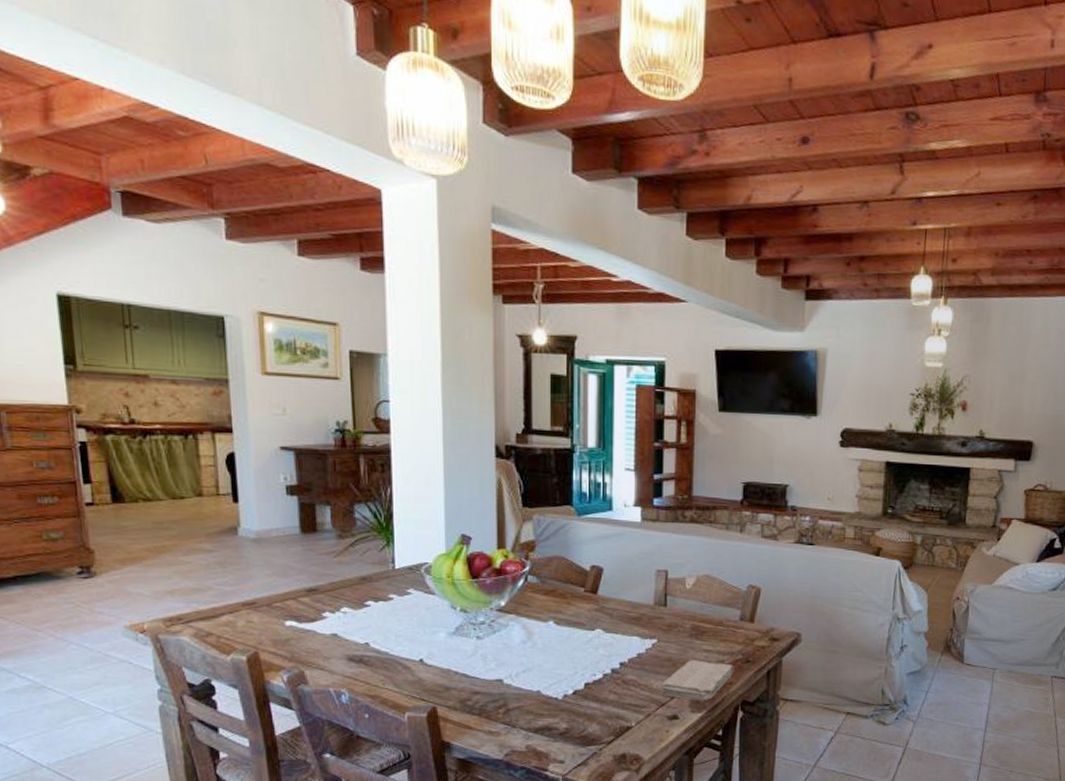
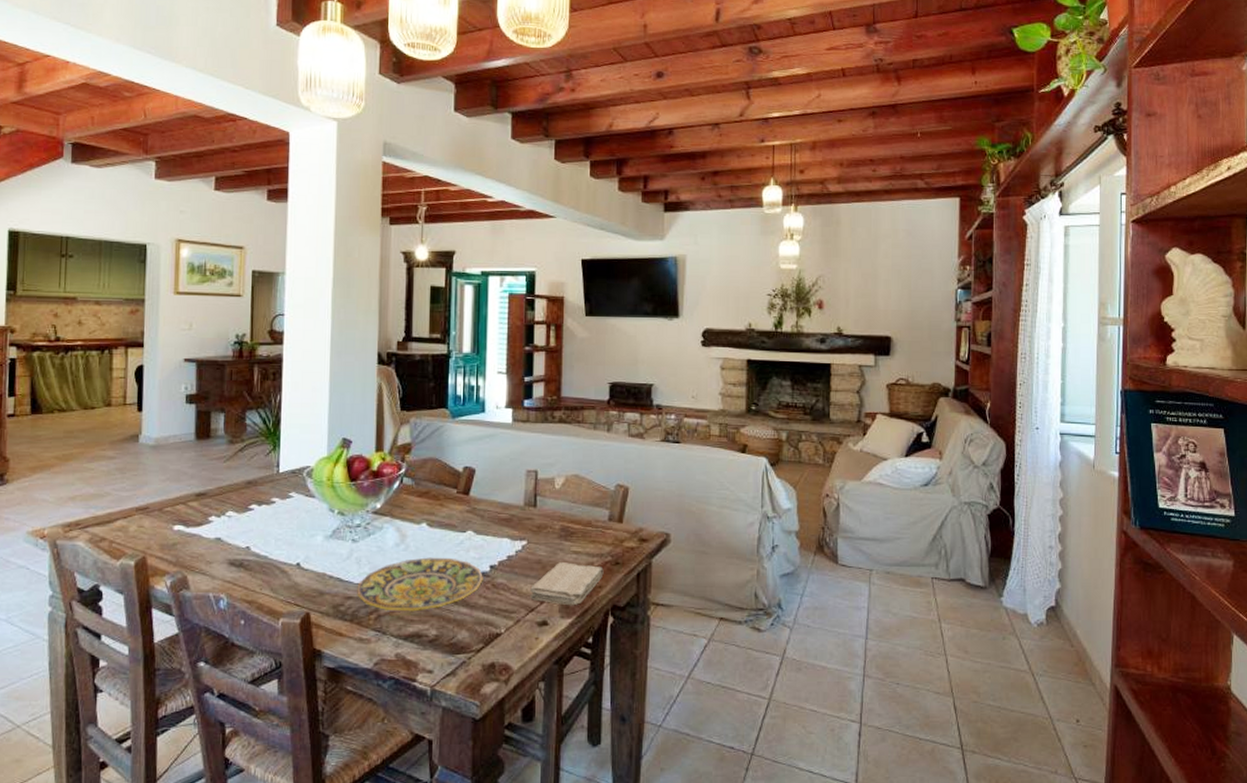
plate: none [484,654,613,706] -> present [357,557,483,612]

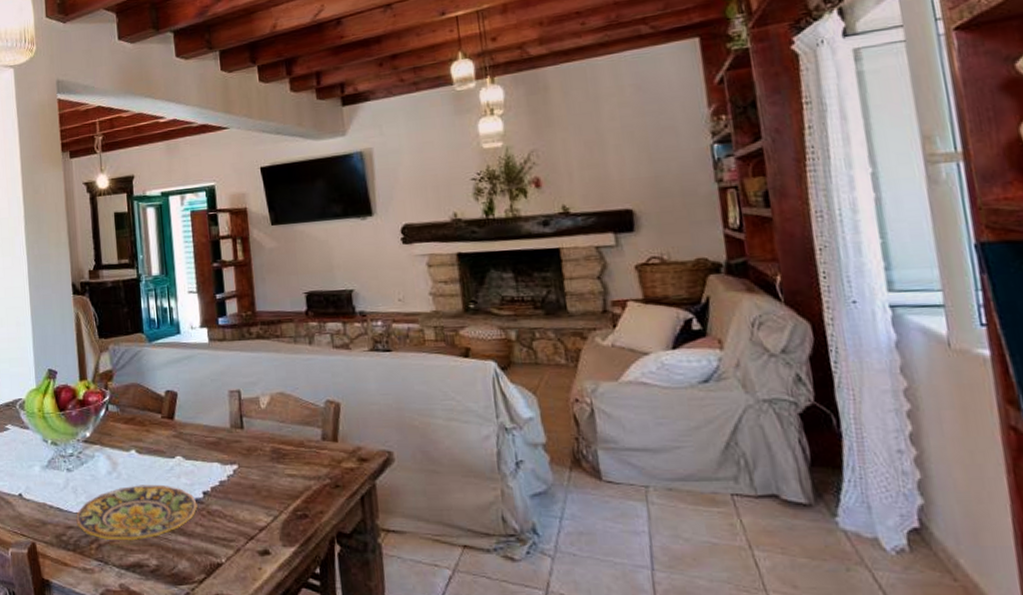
washcloth: present [530,562,604,606] -> none [247,486,324,534]

